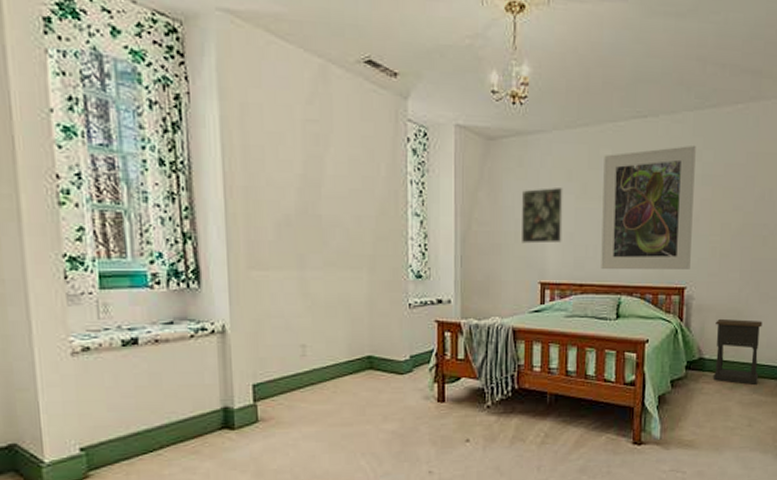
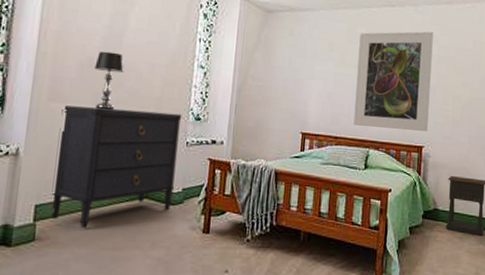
dresser: none [264,272,401,406] -> present [50,105,182,229]
table lamp: none [293,205,327,275] -> present [94,51,124,111]
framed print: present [522,188,563,244] -> none [288,54,326,100]

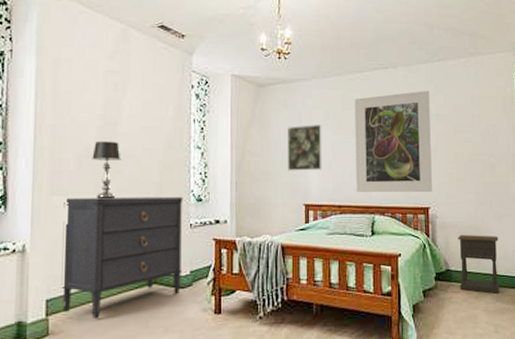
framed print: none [288,54,326,100] -> present [288,125,322,171]

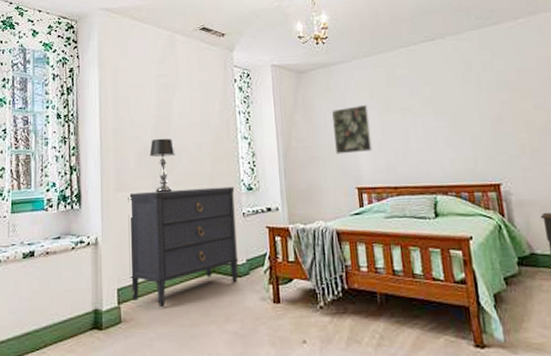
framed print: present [355,90,432,192] -> none [400,57,502,172]

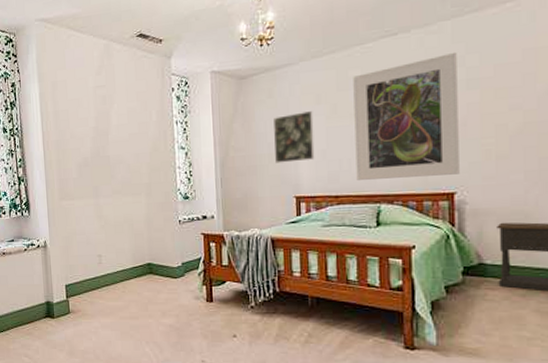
dresser: present [128,186,239,308] -> none [71,195,175,302]
table lamp: present [150,138,175,193] -> none [90,149,114,202]
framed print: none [400,57,502,172] -> present [353,52,460,180]

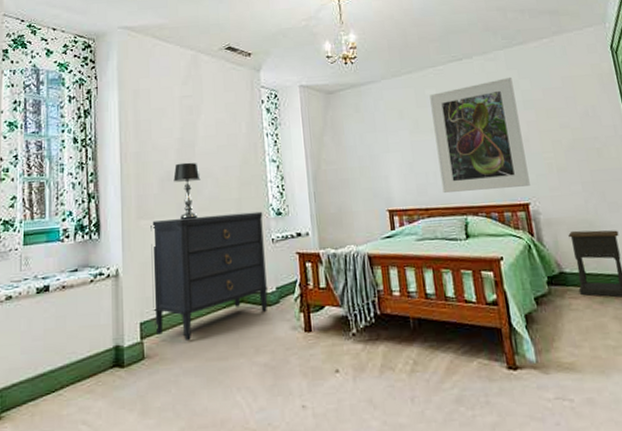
dresser: none [71,195,175,302] -> present [150,211,269,342]
table lamp: none [90,149,114,202] -> present [173,162,201,220]
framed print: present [274,111,315,163] -> none [362,126,403,177]

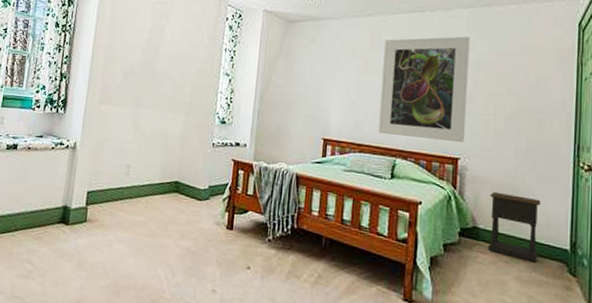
dresser: present [150,211,269,342] -> none [99,108,209,215]
table lamp: present [173,162,201,220] -> none [135,61,160,113]

